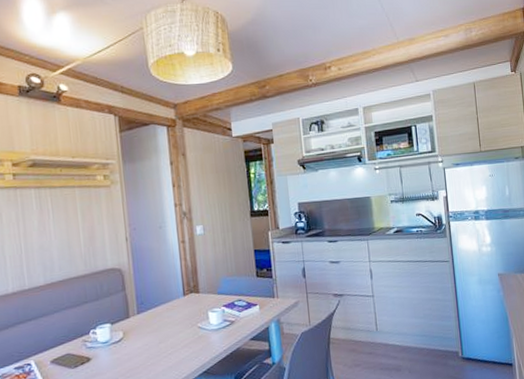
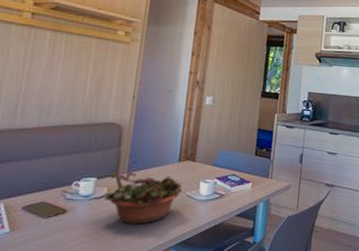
succulent planter: none [113,310,193,363] -> present [95,170,183,224]

